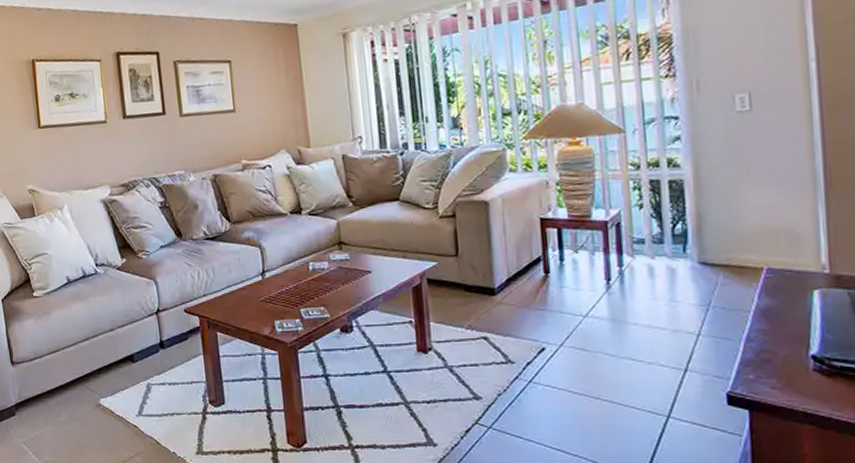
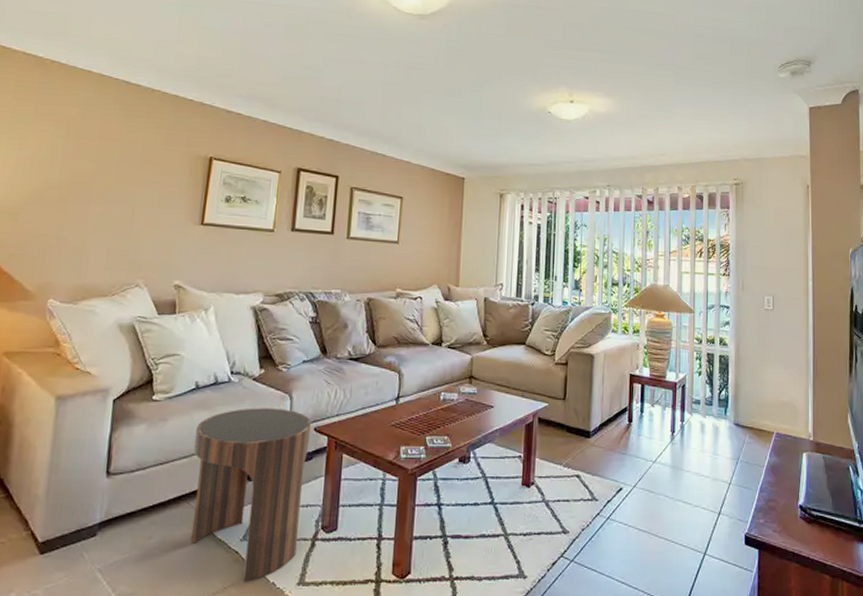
side table: none [76,294,190,451] -> present [191,408,311,581]

